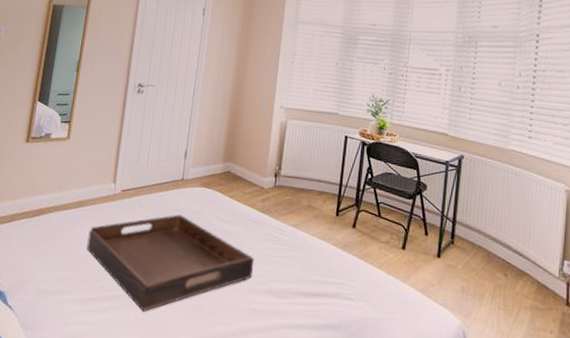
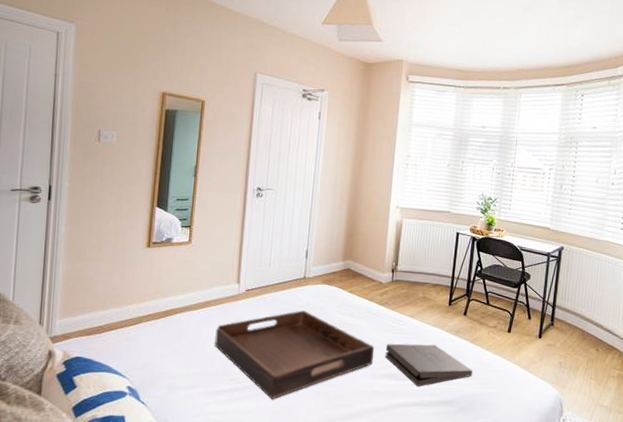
pizza box: none [265,255,363,307] -> present [385,344,473,387]

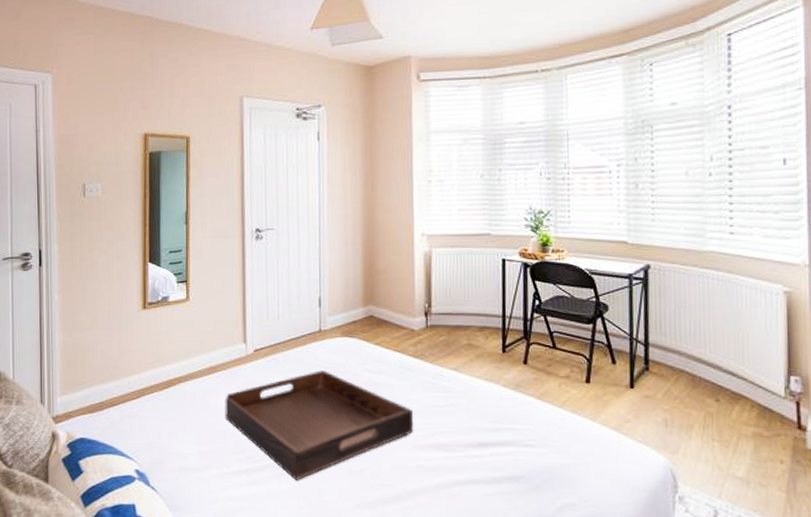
pizza box: present [385,344,473,387] -> none [427,404,545,459]

